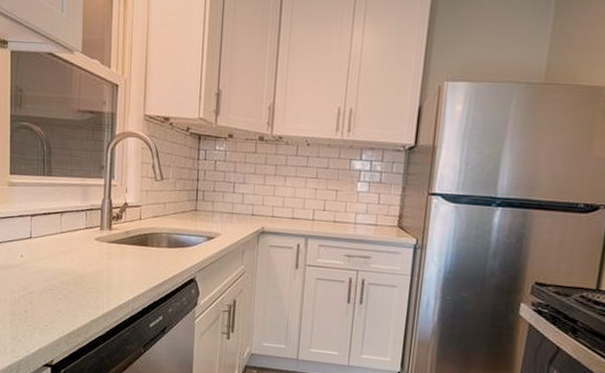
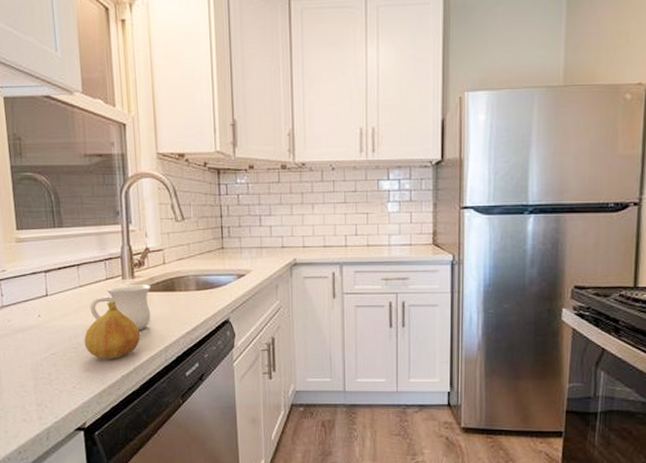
fruit: none [60,249,112,304] -> present [84,301,141,359]
mug: none [68,235,125,280] -> present [90,284,151,330]

